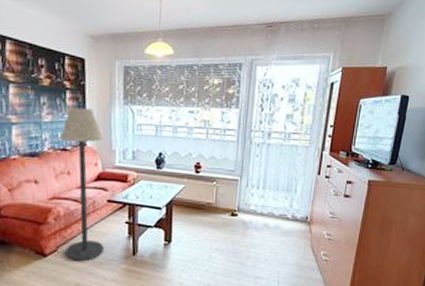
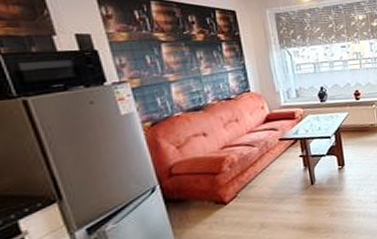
floor lamp: present [60,107,104,261] -> none [222,56,283,202]

